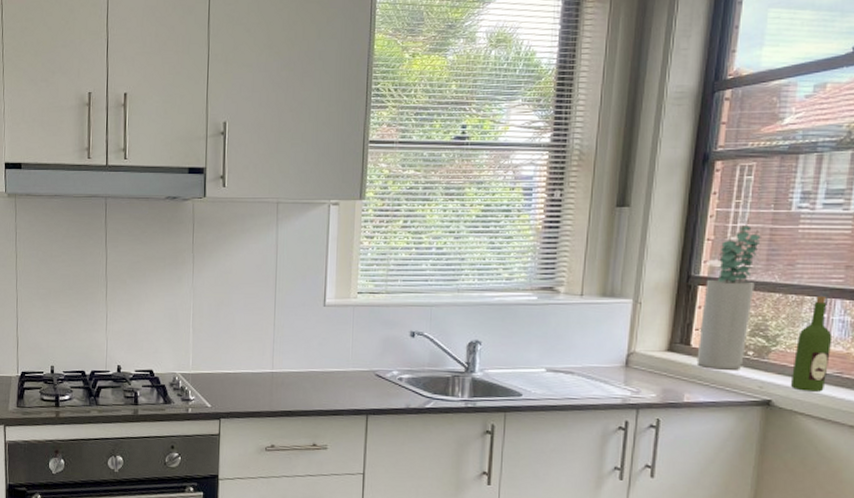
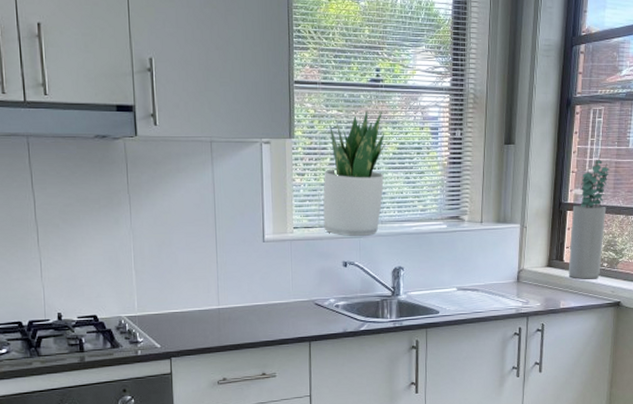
planter: none [391,170,471,306] -> present [323,110,388,237]

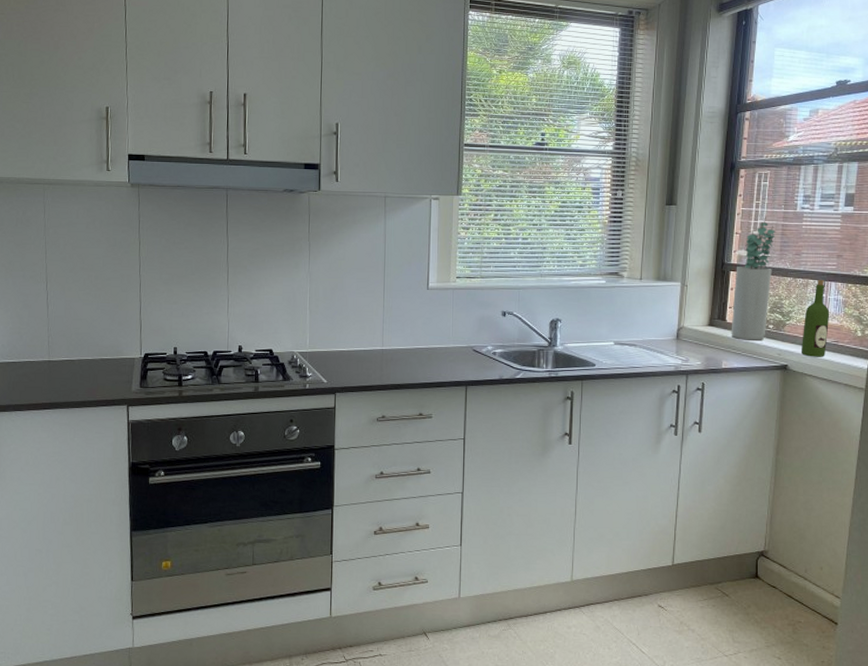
planter: present [323,110,388,237] -> none [485,171,550,289]

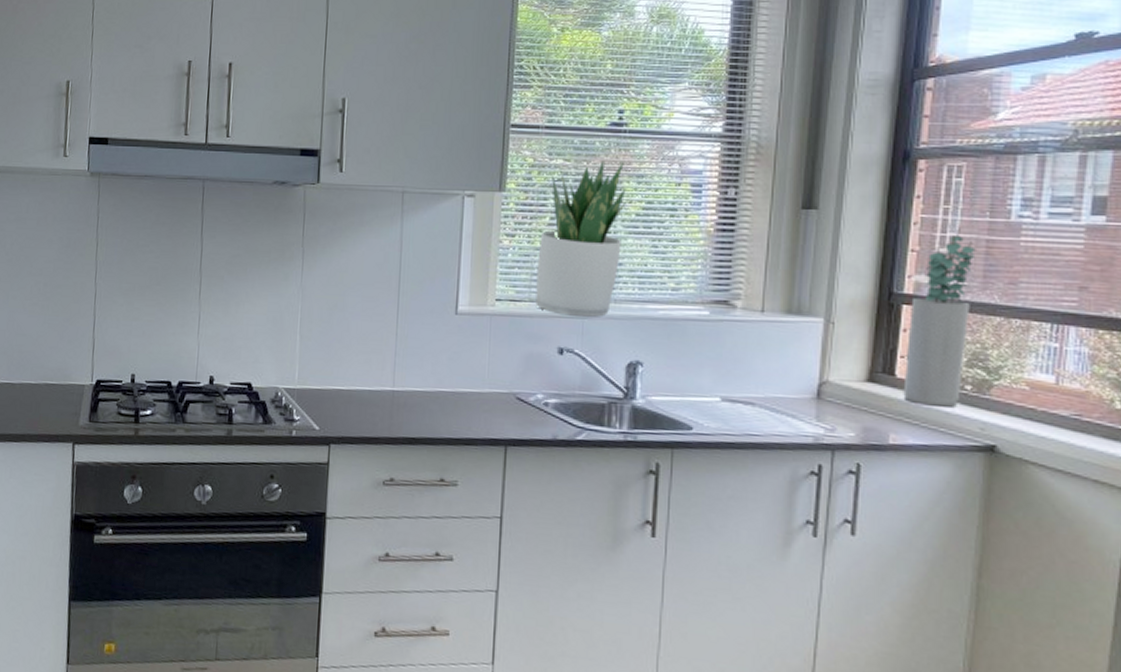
planter: none [485,171,550,289] -> present [535,160,630,318]
wine bottle: present [800,279,830,358] -> none [1018,321,1068,439]

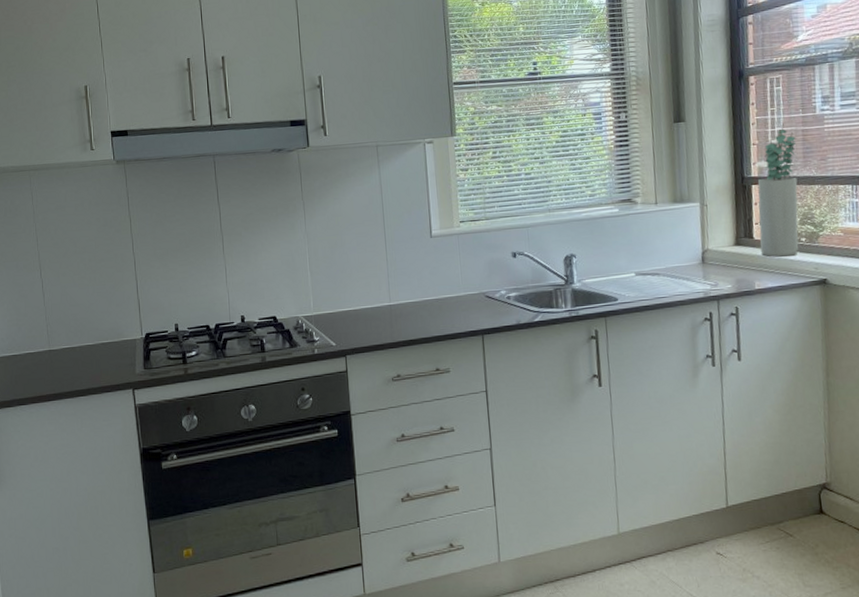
planter: present [535,160,630,318] -> none [487,103,550,227]

